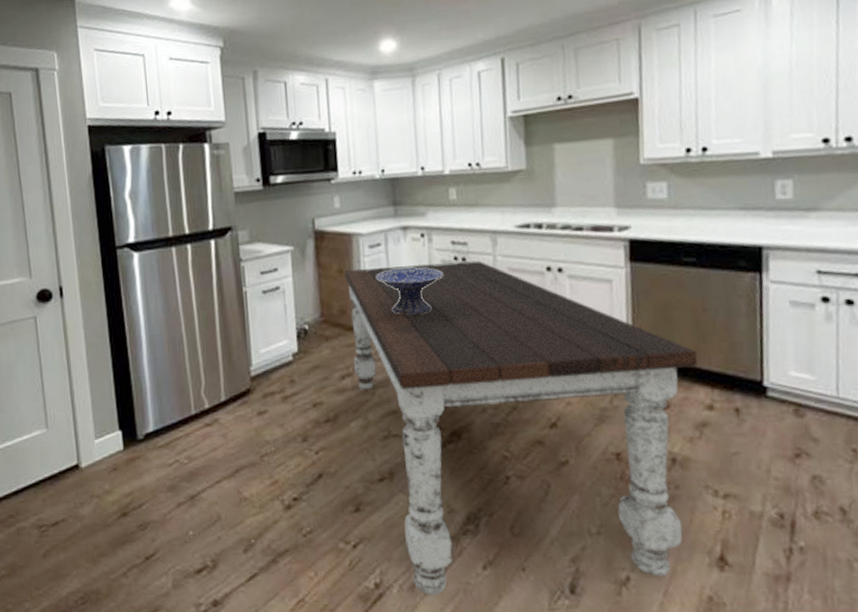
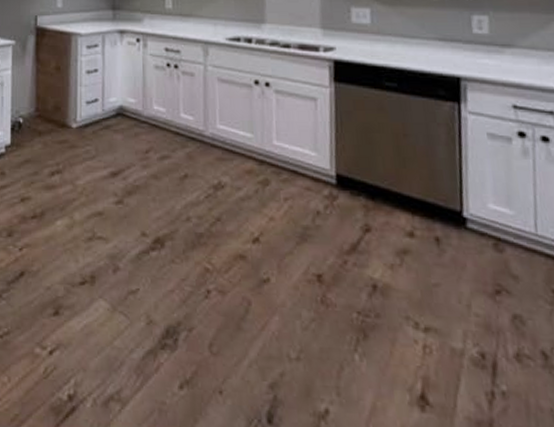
dining table: present [344,260,698,596] -> none [62,67,399,415]
decorative bowl: present [376,267,444,315] -> none [91,71,156,116]

